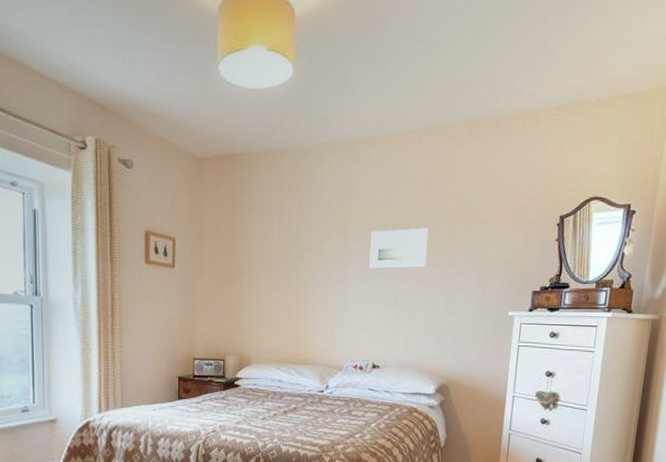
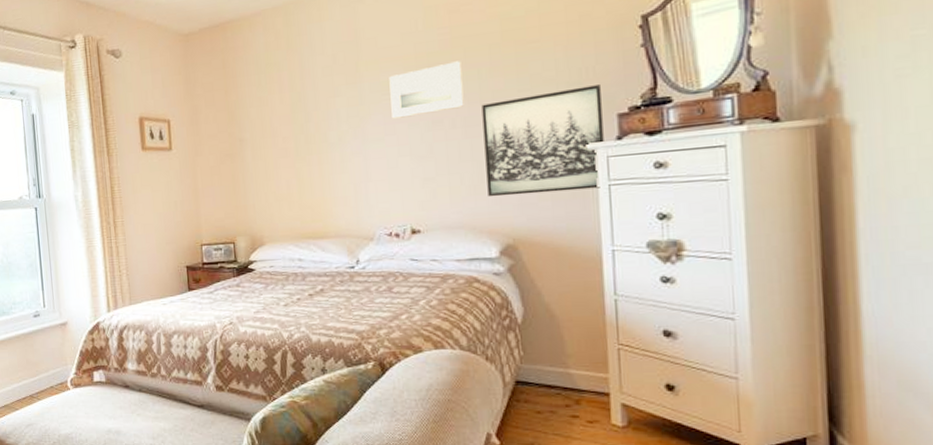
wall art: none [433,265,524,347] -> present [481,85,604,197]

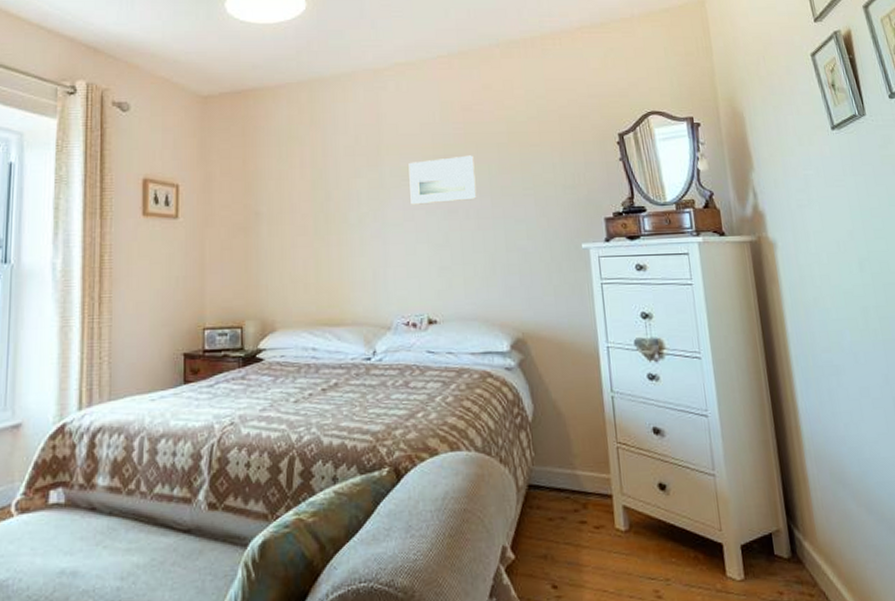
wall art: present [481,85,604,197] -> none [492,190,595,290]

